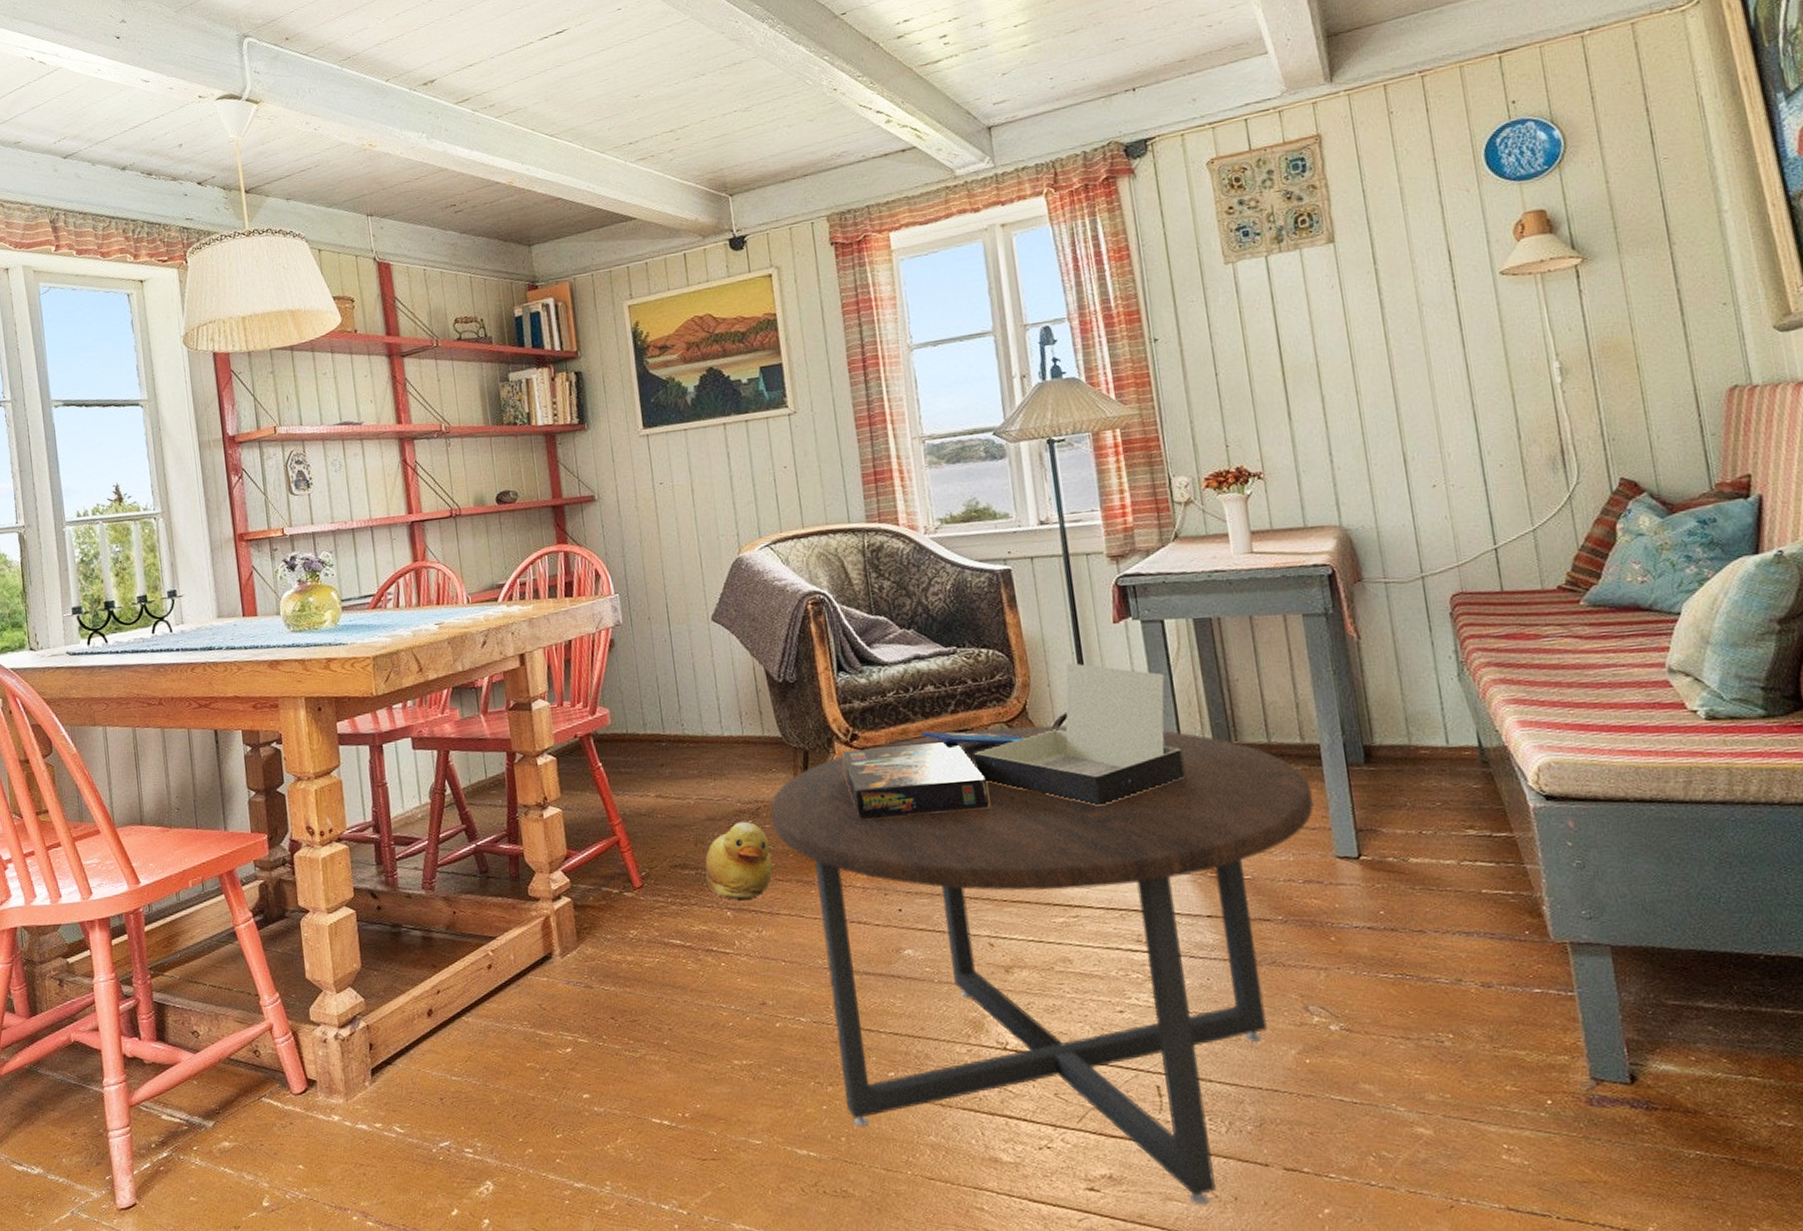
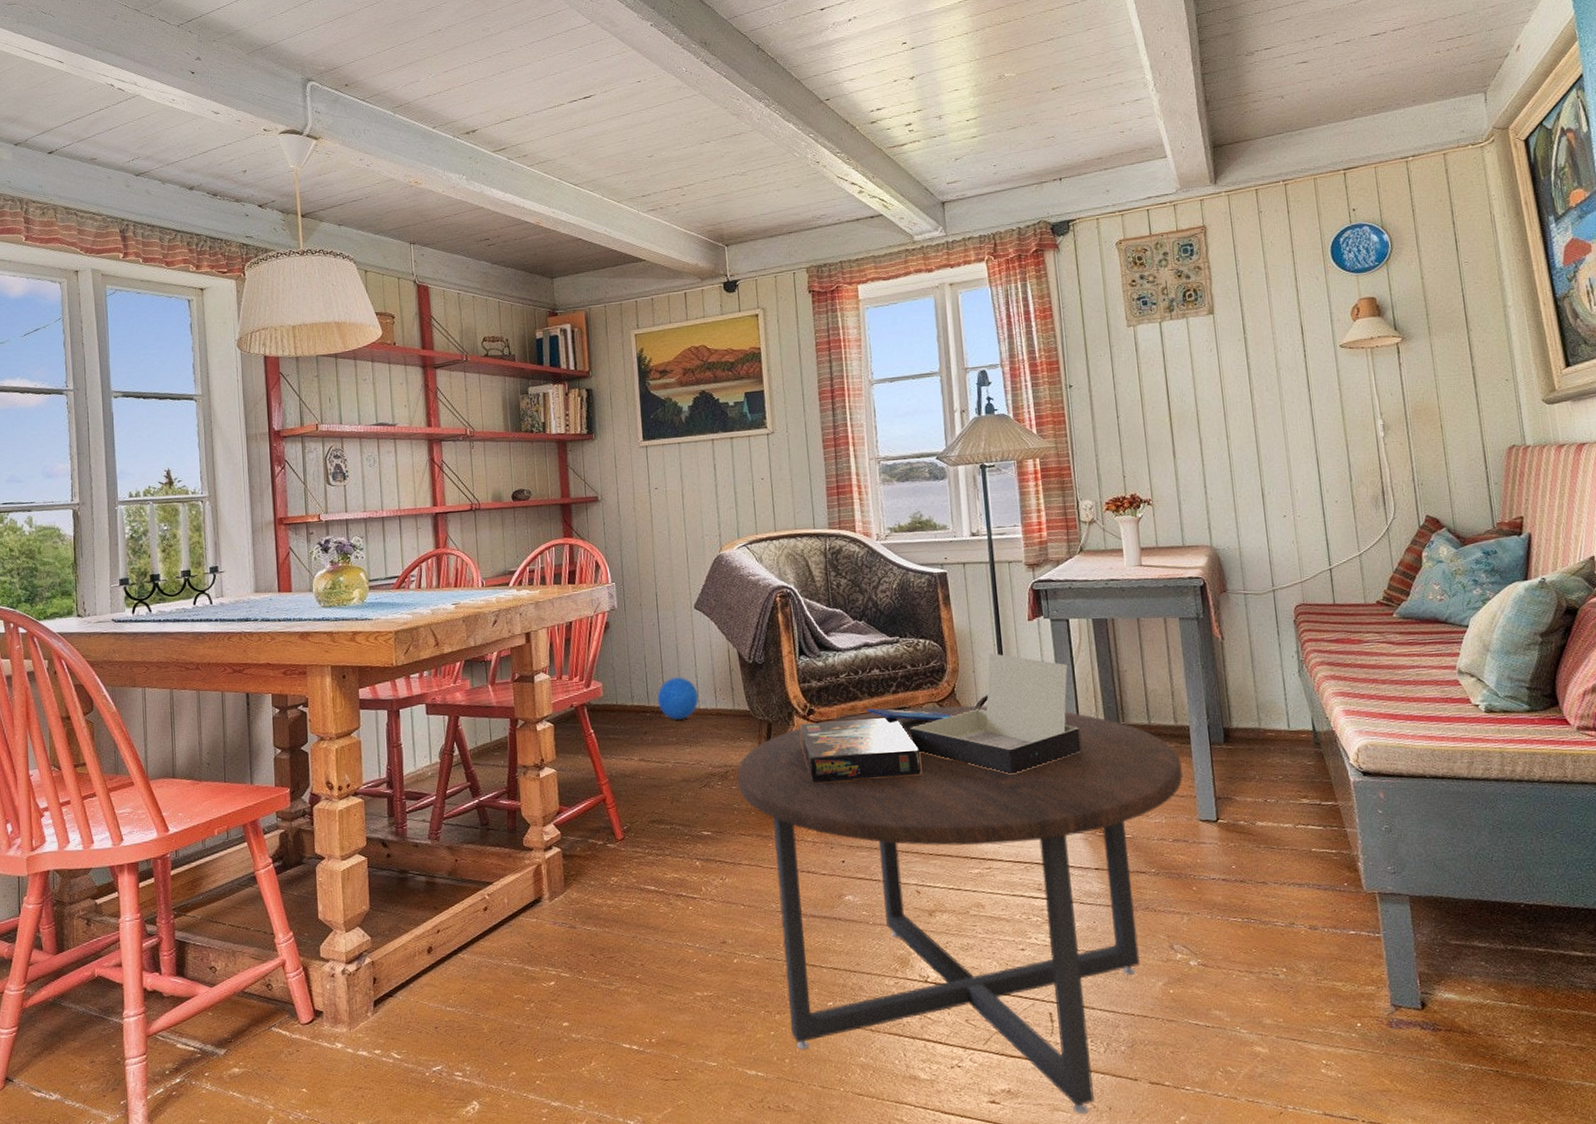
decorative ball: none [673,699,722,749] -> present [657,676,699,720]
rubber duck: present [705,821,773,900] -> none [679,783,737,852]

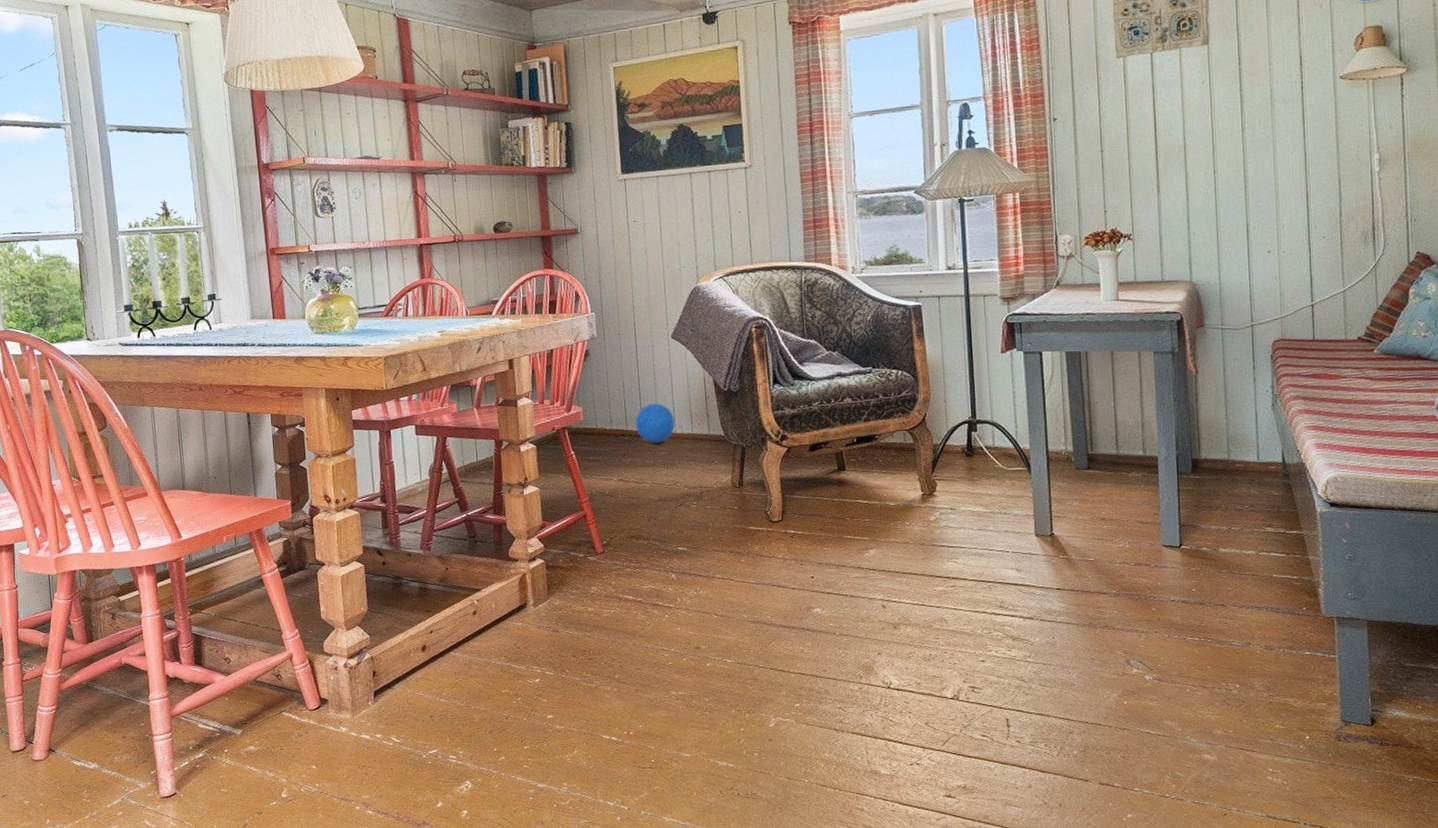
coffee table: present [737,705,1183,1115] -> none [712,434,1148,810]
board game: present [800,653,1081,783] -> none [773,384,1049,504]

